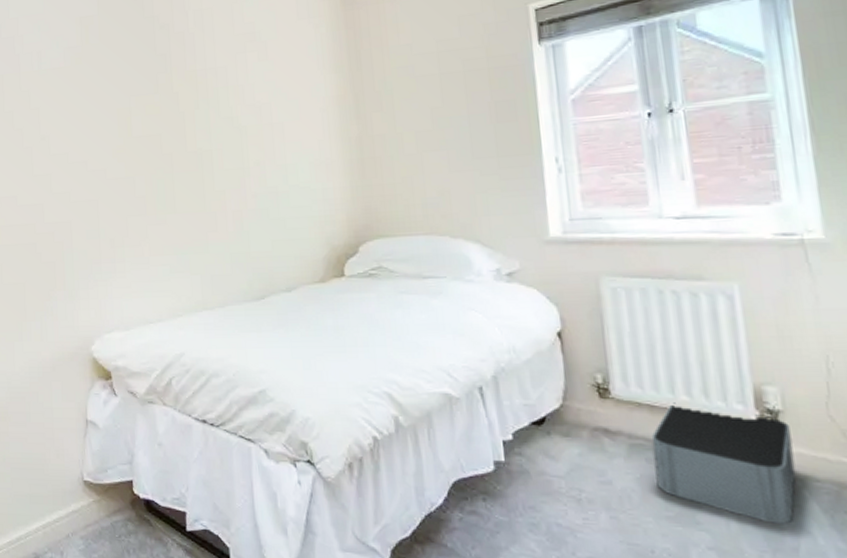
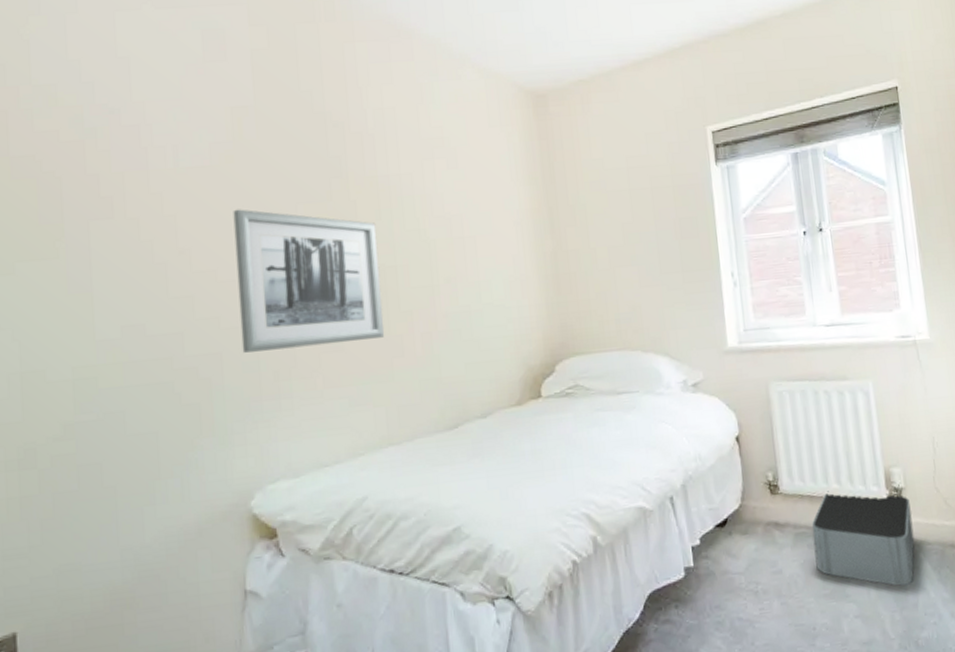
wall art: none [81,102,201,222] -> present [233,209,385,353]

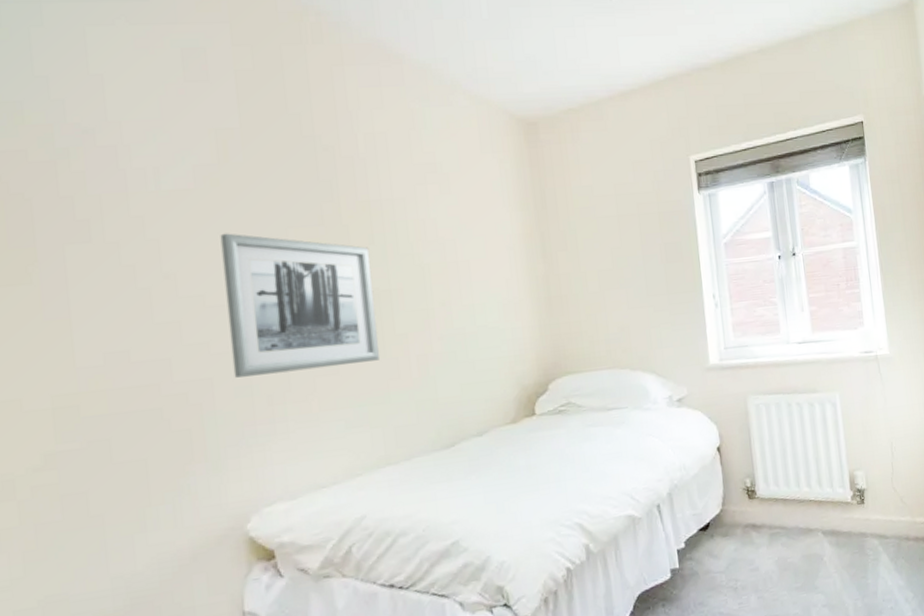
storage bin: present [811,491,915,586] -> none [785,494,875,577]

